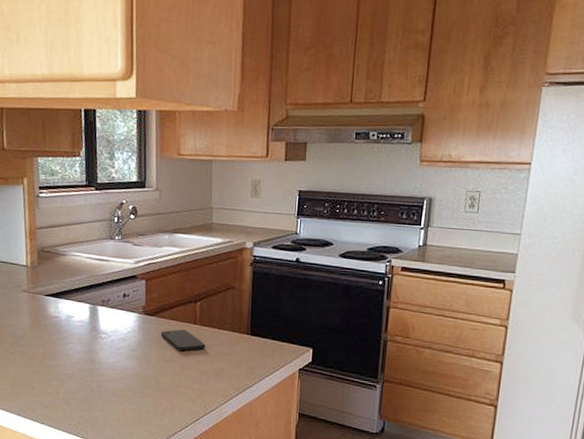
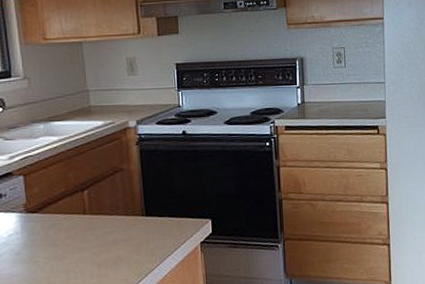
smartphone: present [161,329,206,351] -> none [48,222,100,246]

